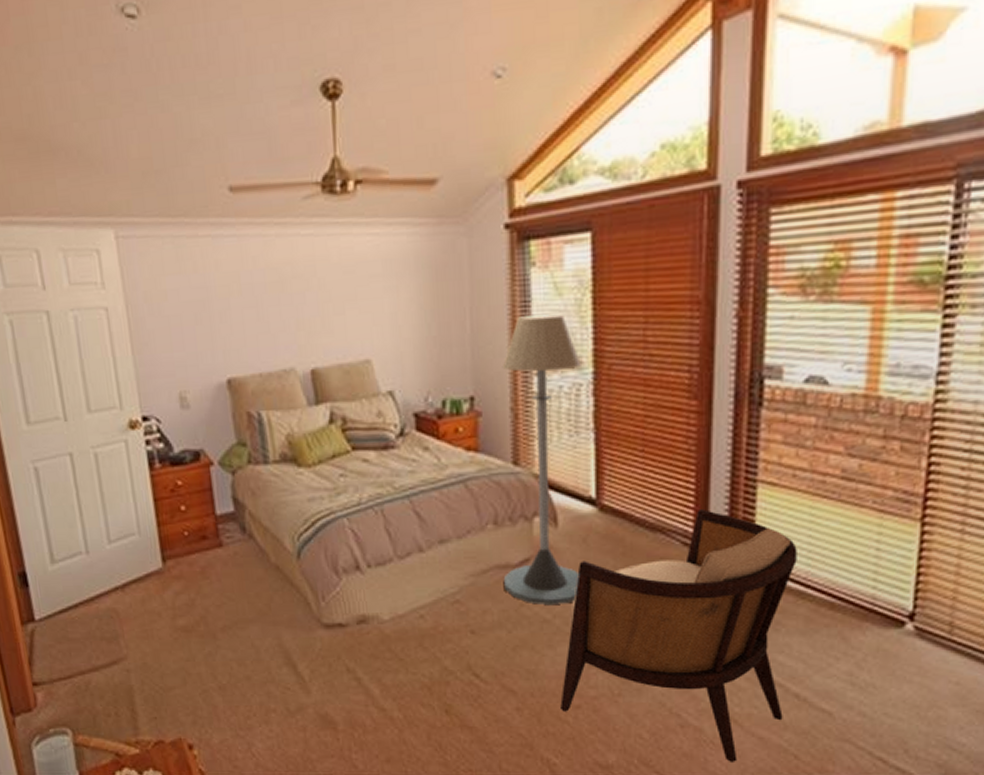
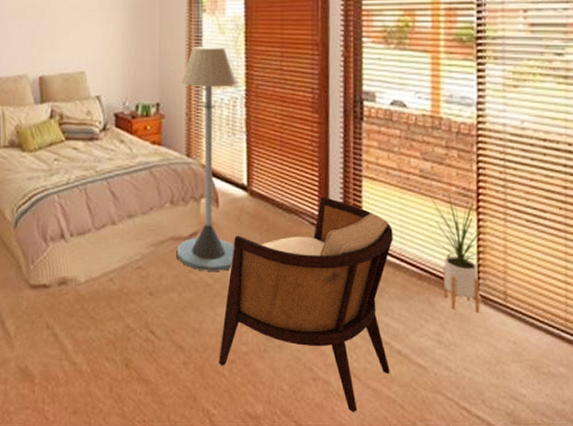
house plant: none [848,500,943,648] -> present [429,194,494,312]

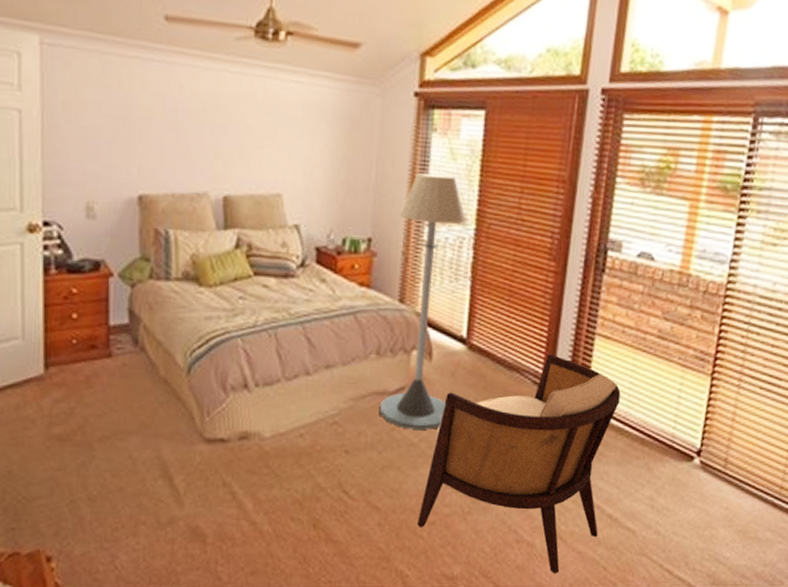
house plant: present [429,194,494,312] -> none [657,357,726,479]

